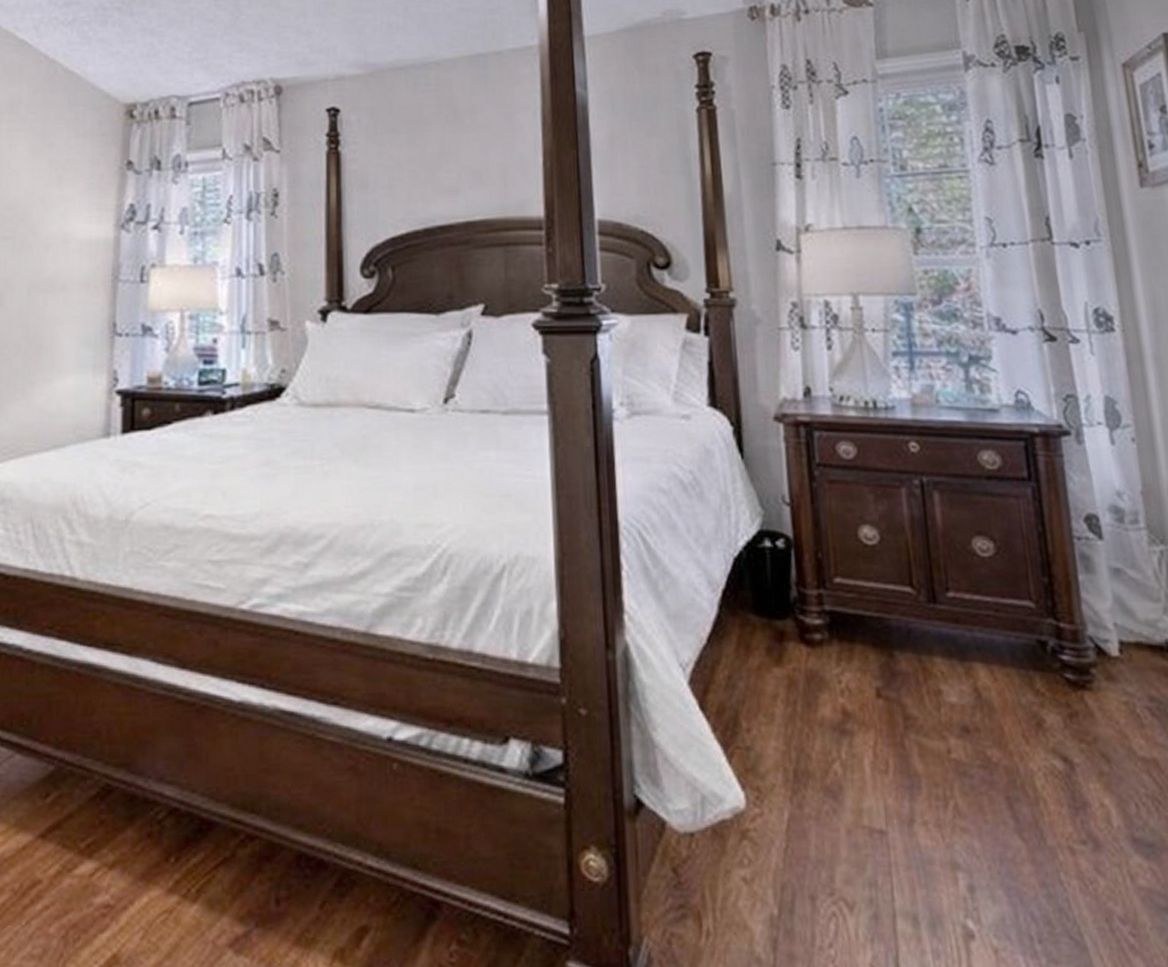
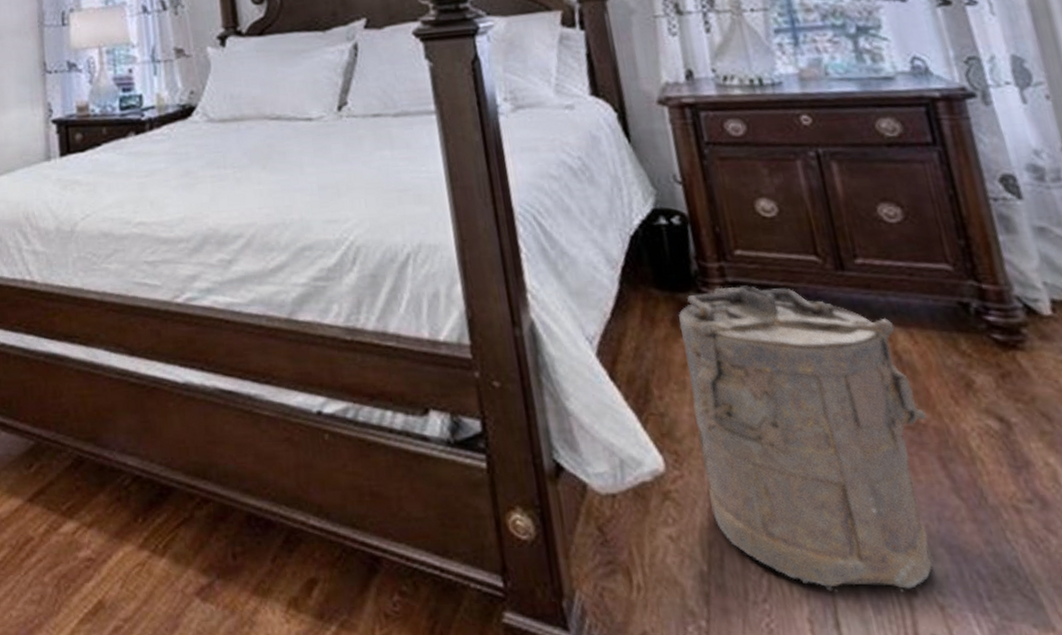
laundry hamper: none [774,615,999,936] -> present [678,285,934,592]

